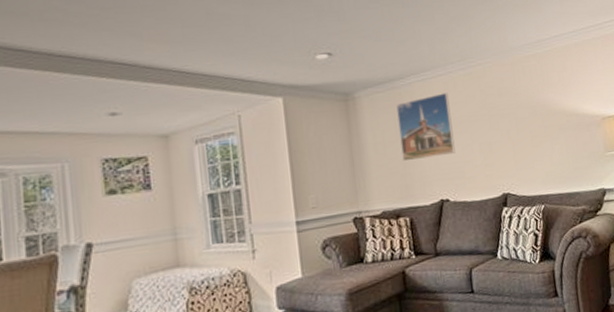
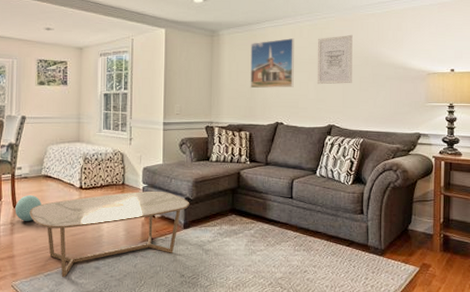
wall art: none [475,81,522,146] -> present [317,34,353,85]

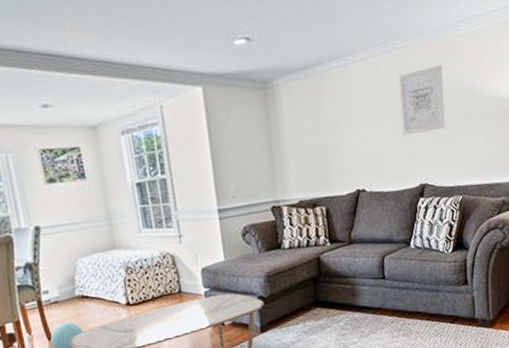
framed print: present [250,38,294,89] -> none [315,79,374,152]

